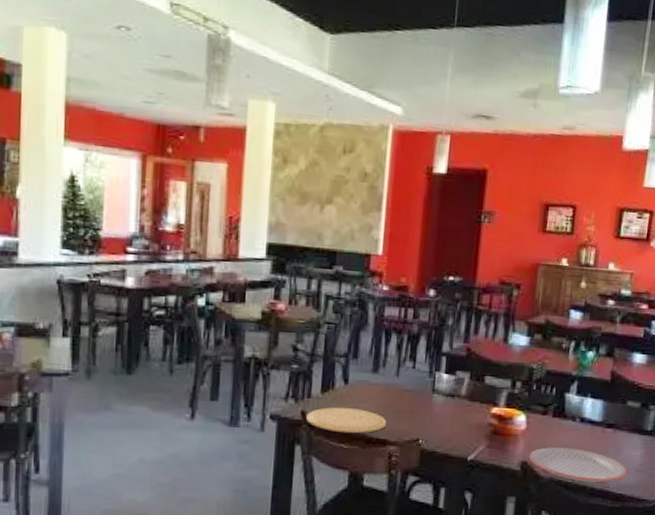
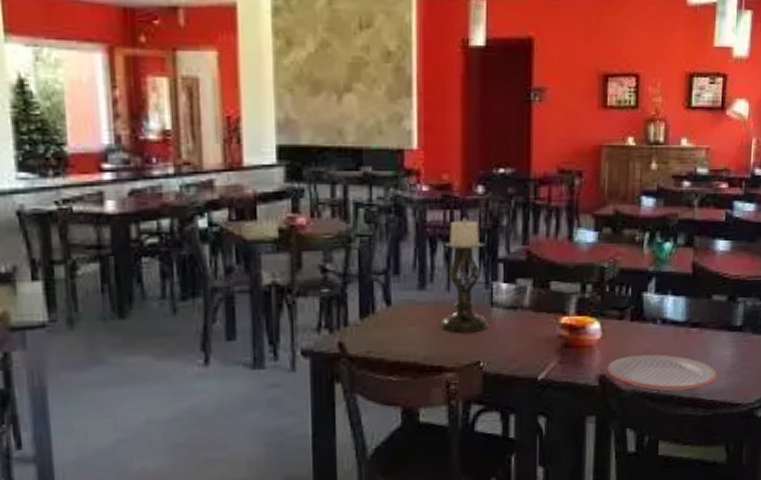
plate: present [305,407,387,434] -> none [344,333,441,364]
candle holder: none [388,315,432,413] -> present [441,217,488,333]

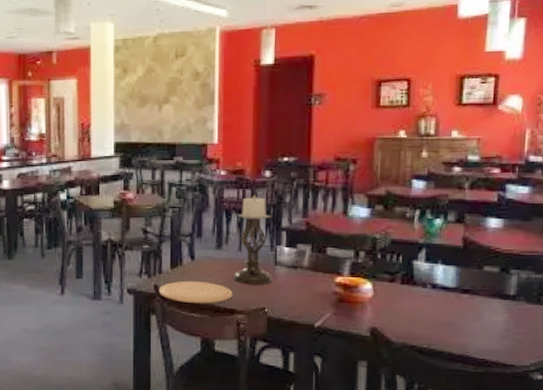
plate: none [344,333,441,364] -> present [158,280,233,304]
plate: present [606,354,718,392] -> none [378,313,490,348]

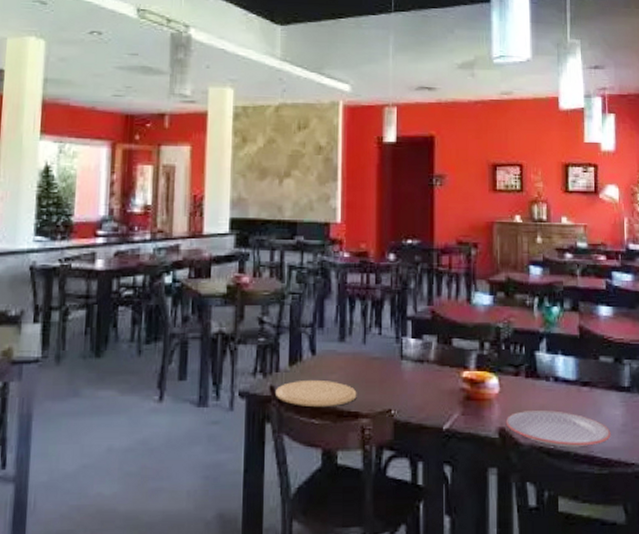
candle holder: present [233,195,272,284] -> none [357,280,398,382]
plate: none [378,313,490,348] -> present [505,410,611,448]

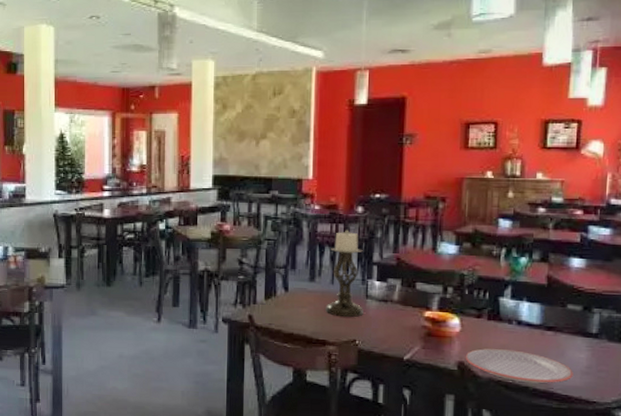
plate: present [274,379,357,408] -> none [252,311,325,335]
candle holder: none [357,280,398,382] -> present [325,230,363,317]

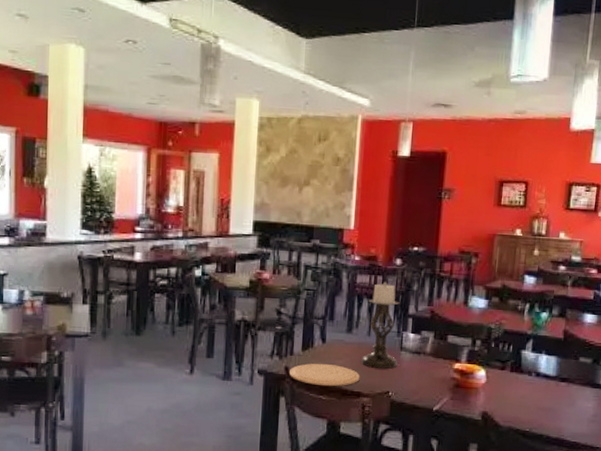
plate: none [252,311,325,335] -> present [289,363,360,387]
plate: present [465,348,573,384] -> none [488,399,582,432]

